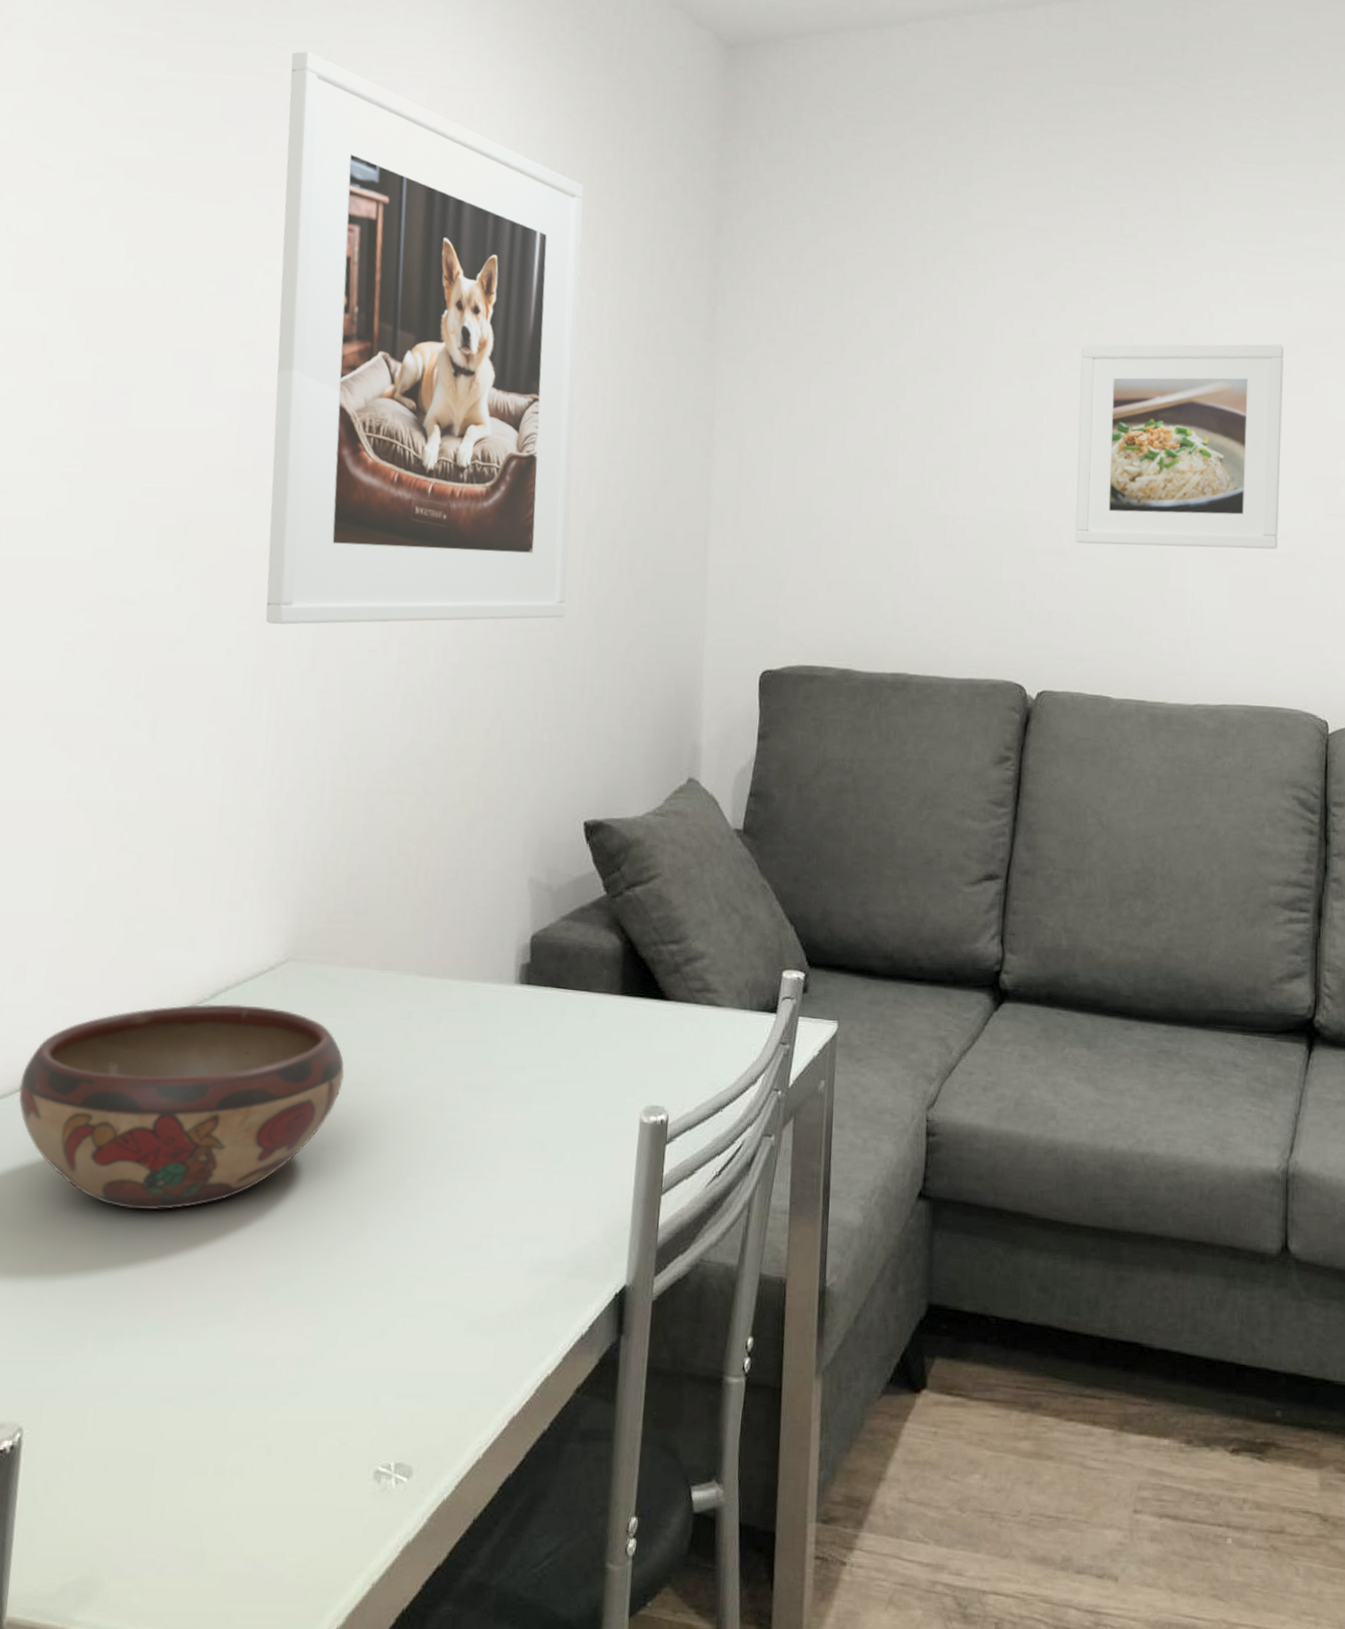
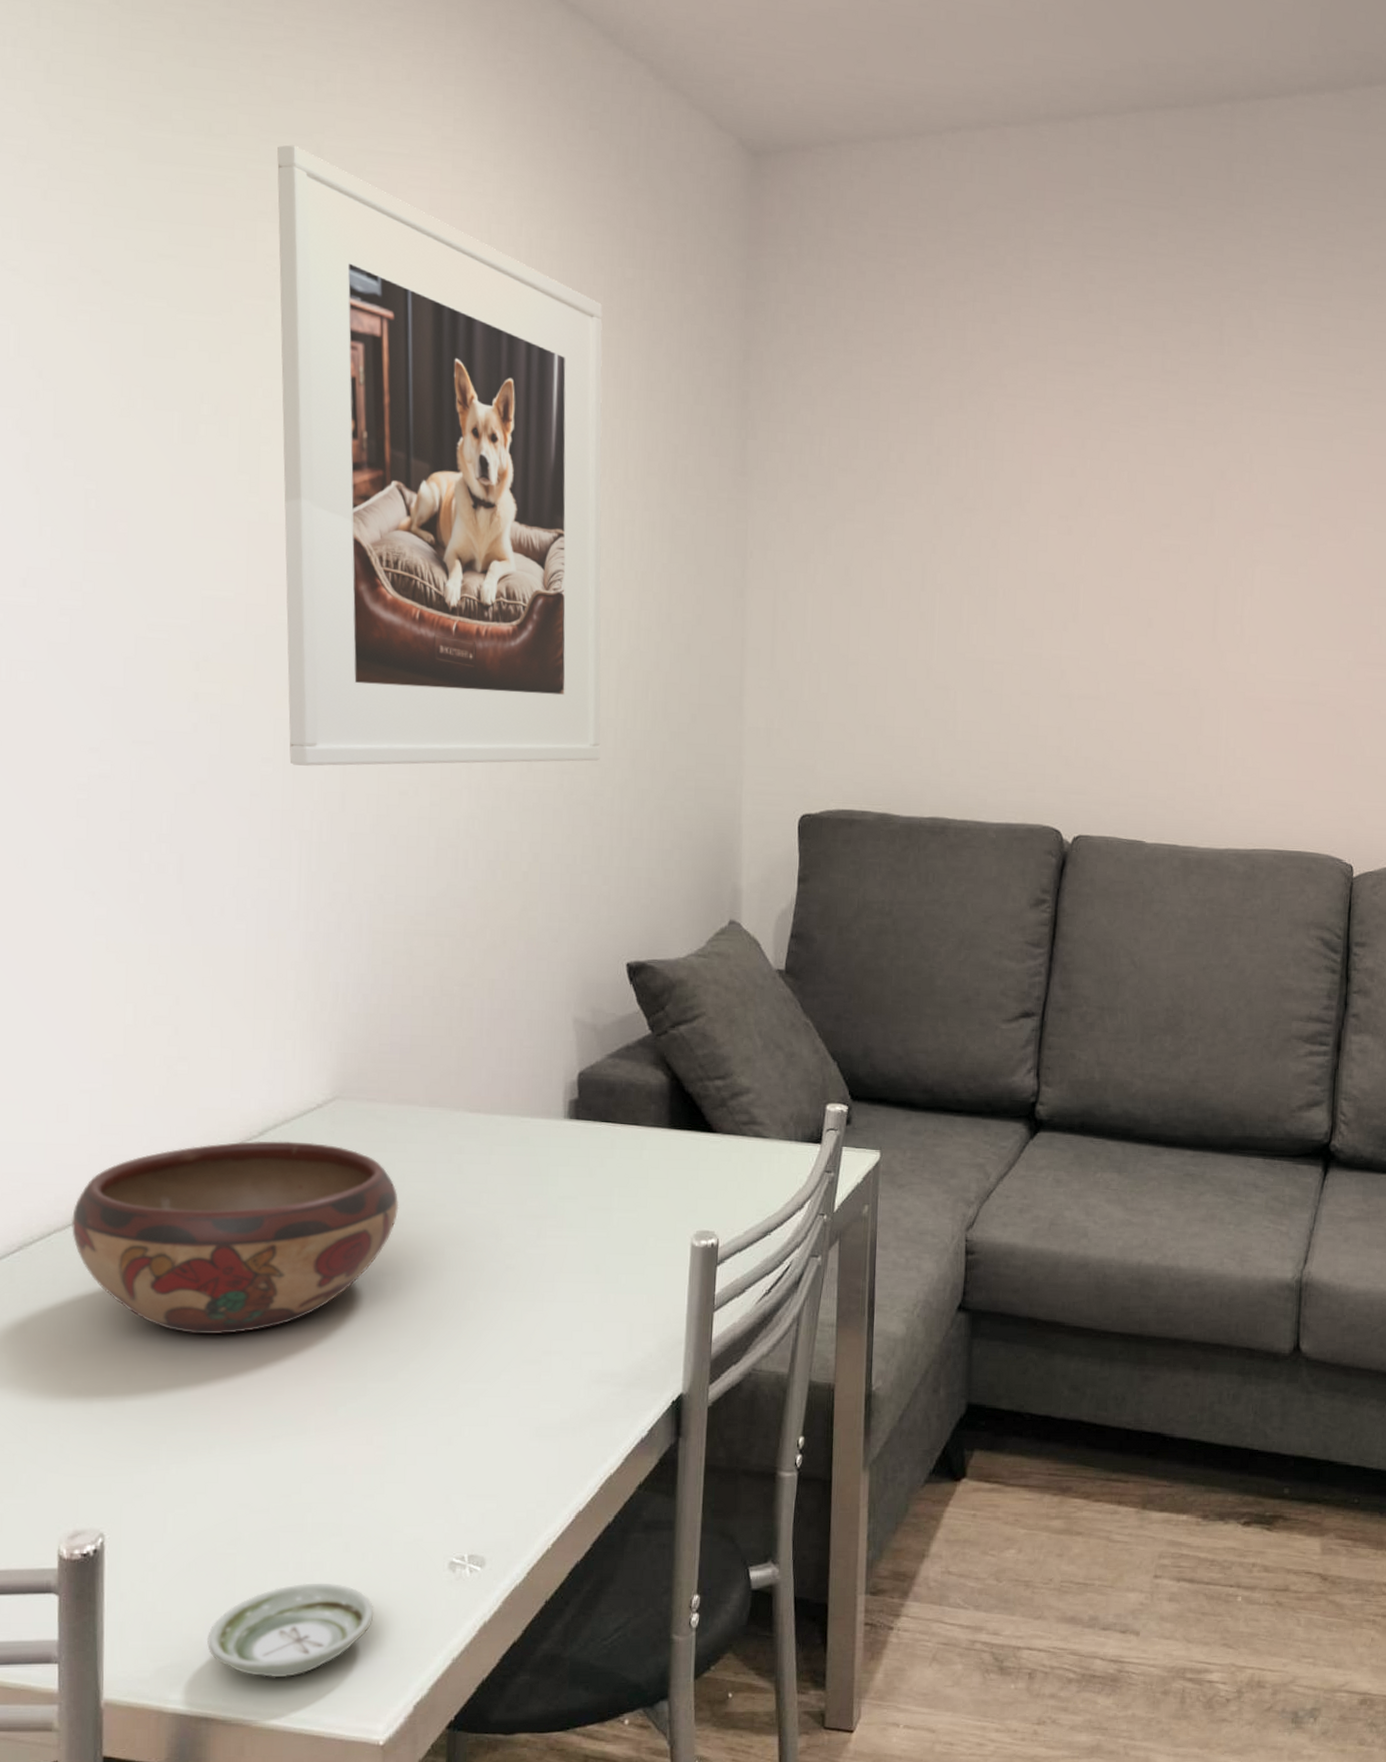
saucer: none [118,1490,293,1600] -> present [207,1583,374,1678]
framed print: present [1075,344,1284,550] -> none [1112,486,1323,697]

